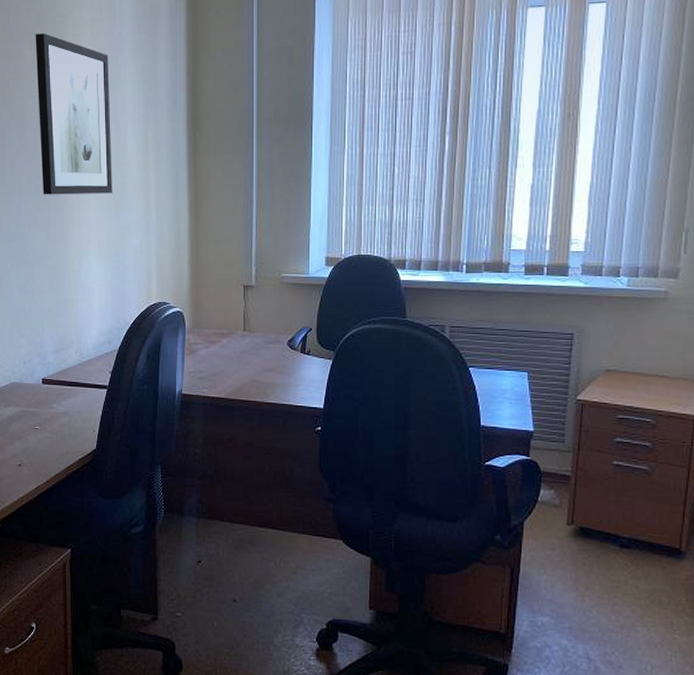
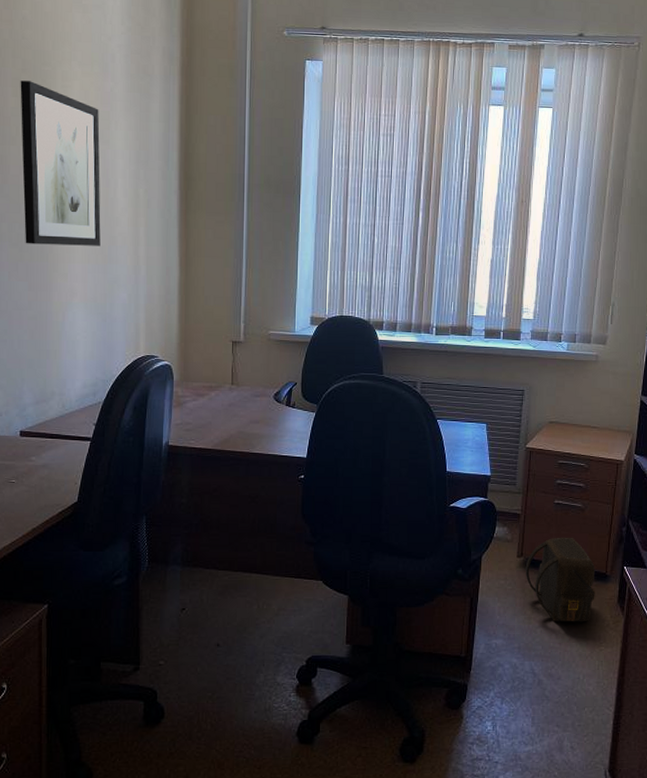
backpack: none [577,504,667,605] -> present [525,537,596,622]

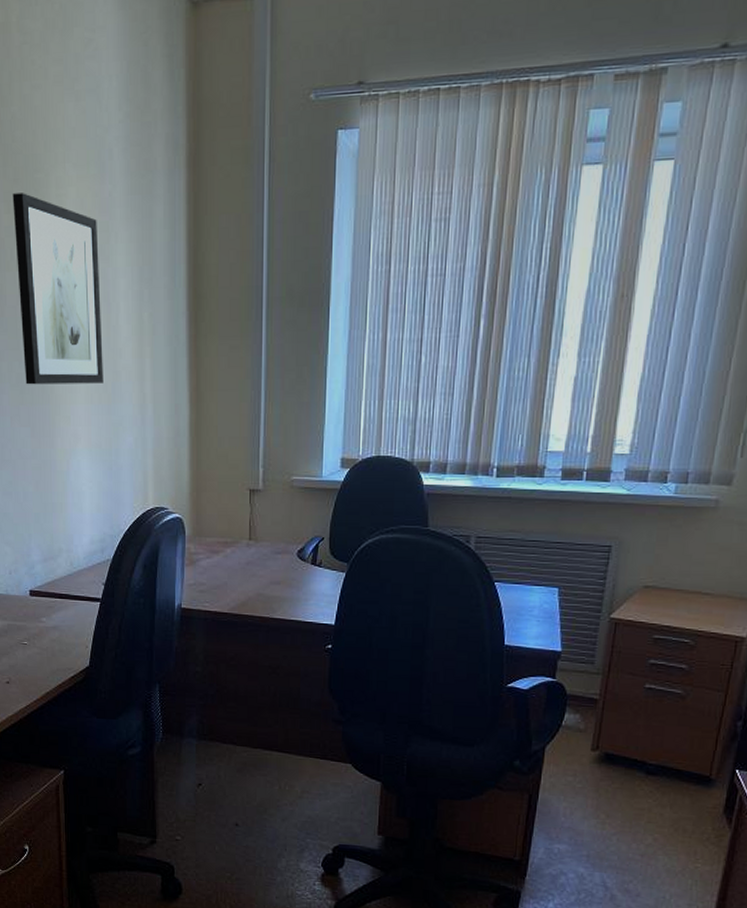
backpack: present [525,537,596,622] -> none [600,729,696,833]

